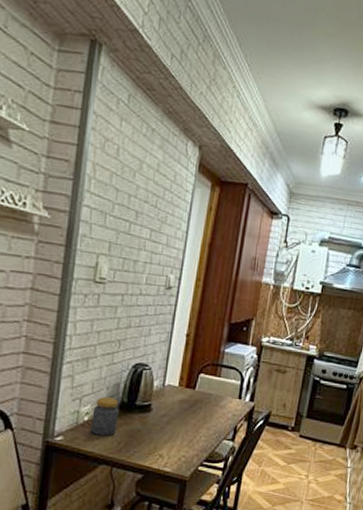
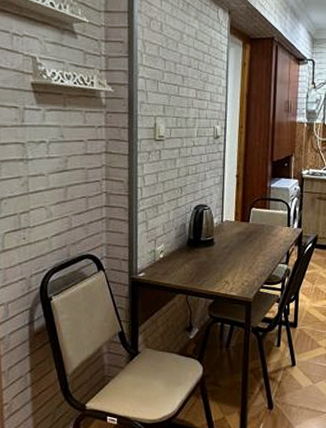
jar: present [91,397,119,436] -> none [166,236,188,269]

